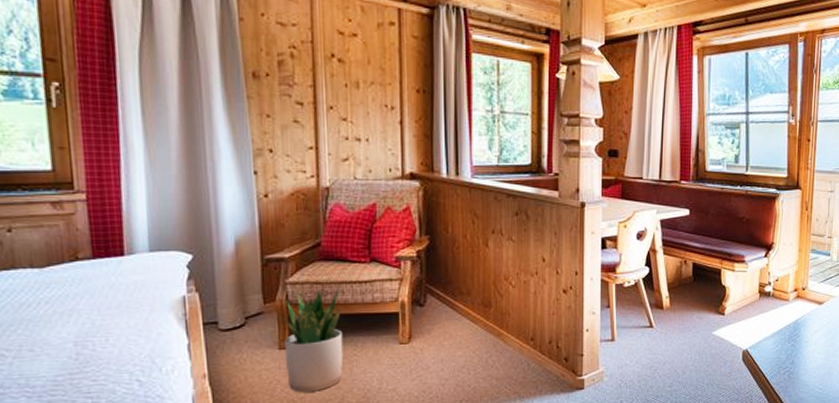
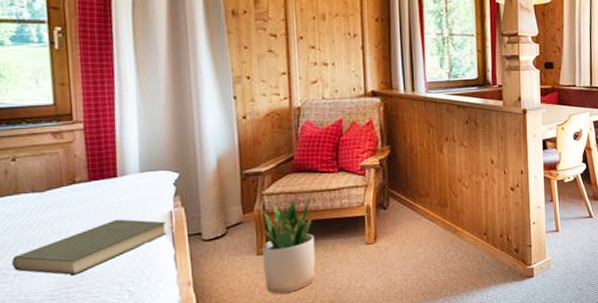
book: none [9,302,180,360] -> present [11,219,167,275]

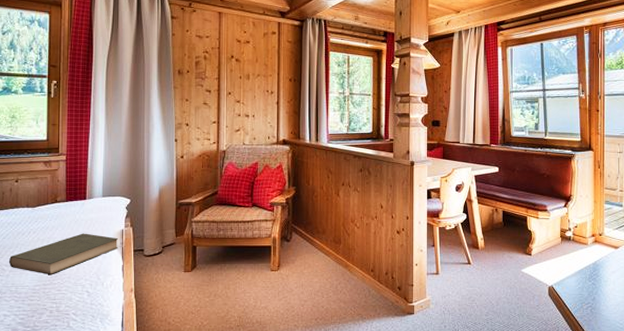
planter: present [261,194,316,294] -> none [189,224,230,306]

